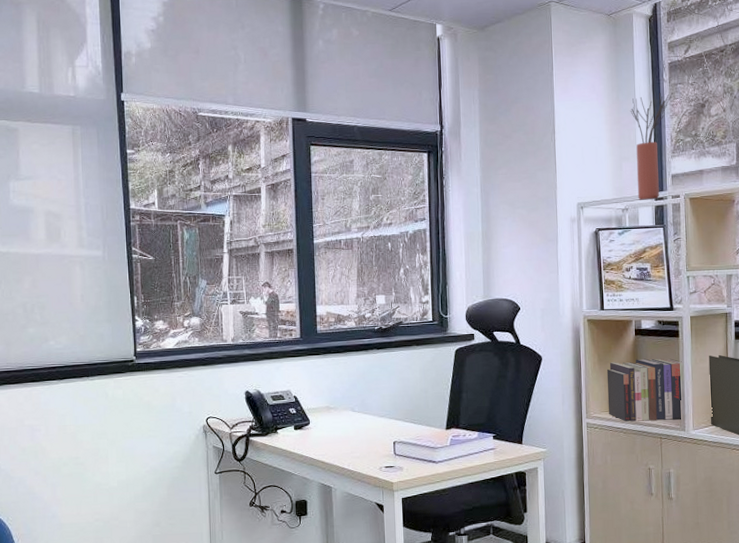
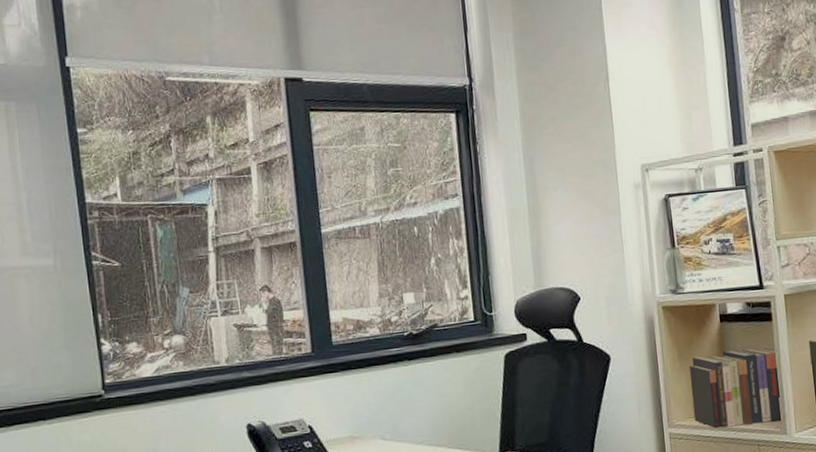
vase: none [590,271,610,310] -> present [663,246,687,294]
vase: present [630,93,672,200] -> none [697,25,746,157]

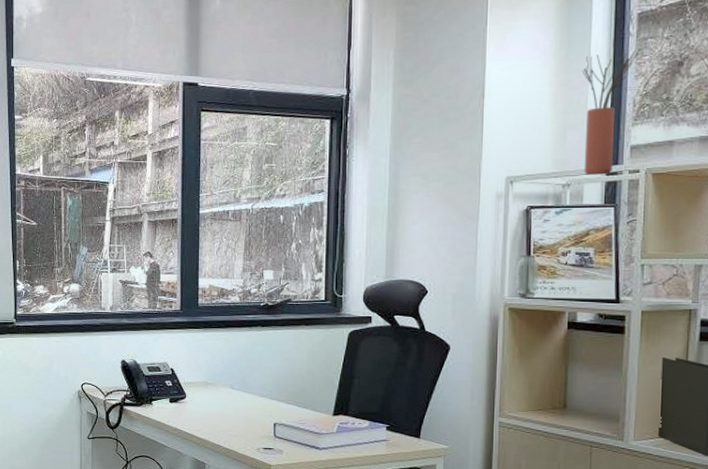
books: present [689,347,781,429] -> none [527,355,626,427]
vase: none [697,25,746,157] -> present [582,49,640,175]

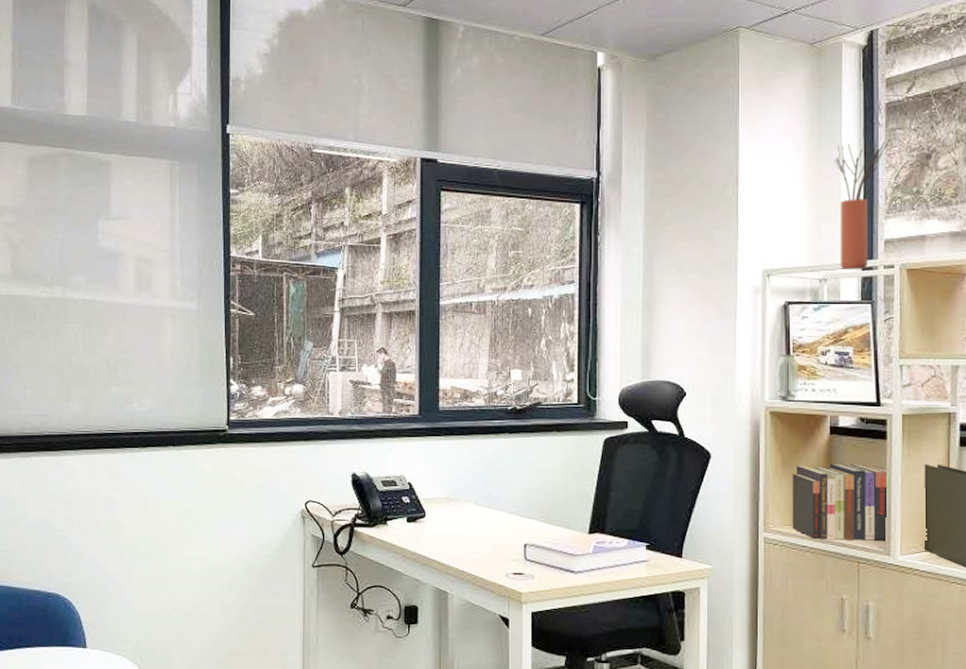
books: none [527,355,626,427] -> present [792,463,889,541]

